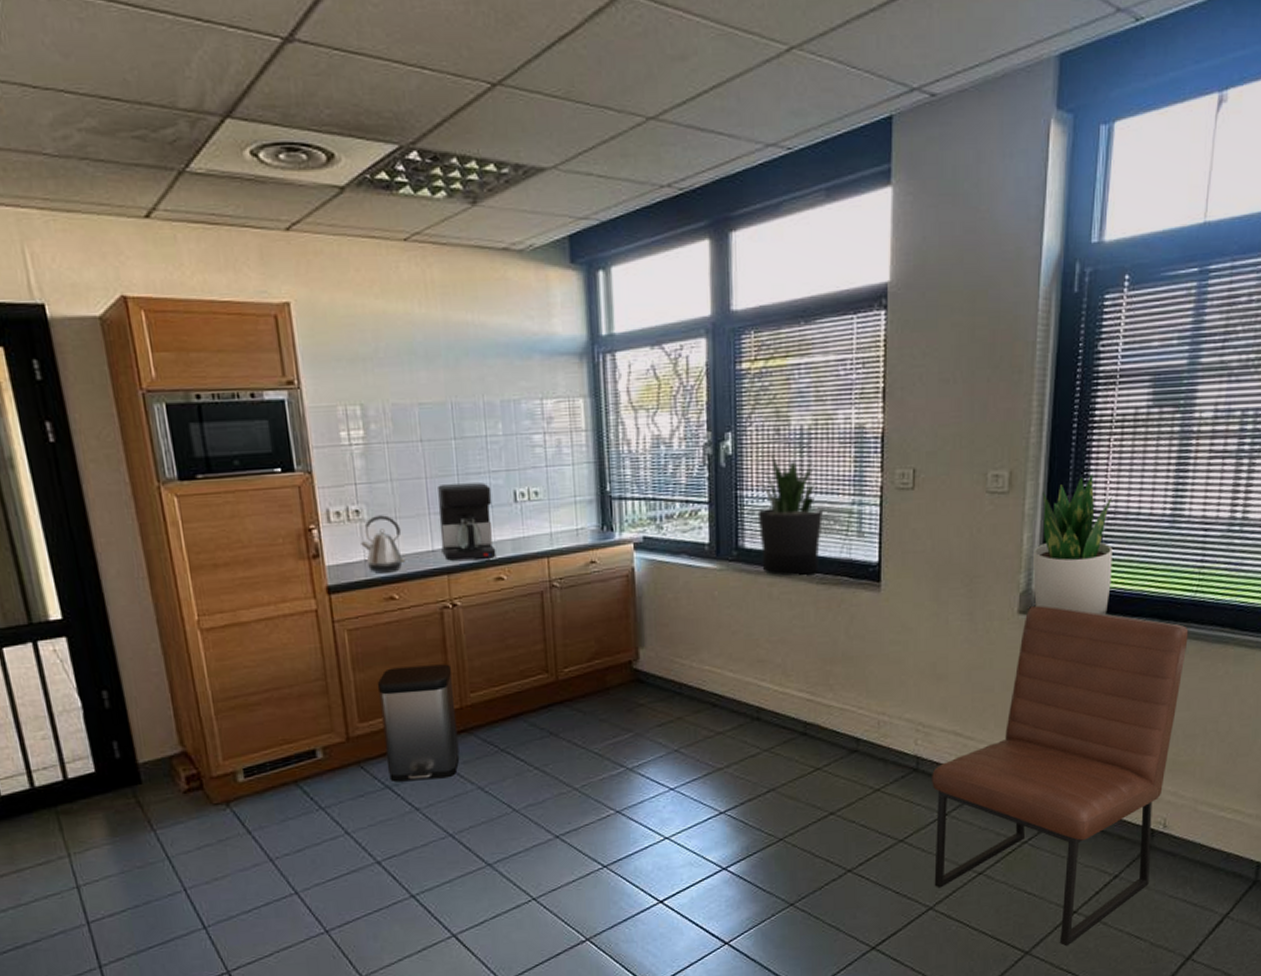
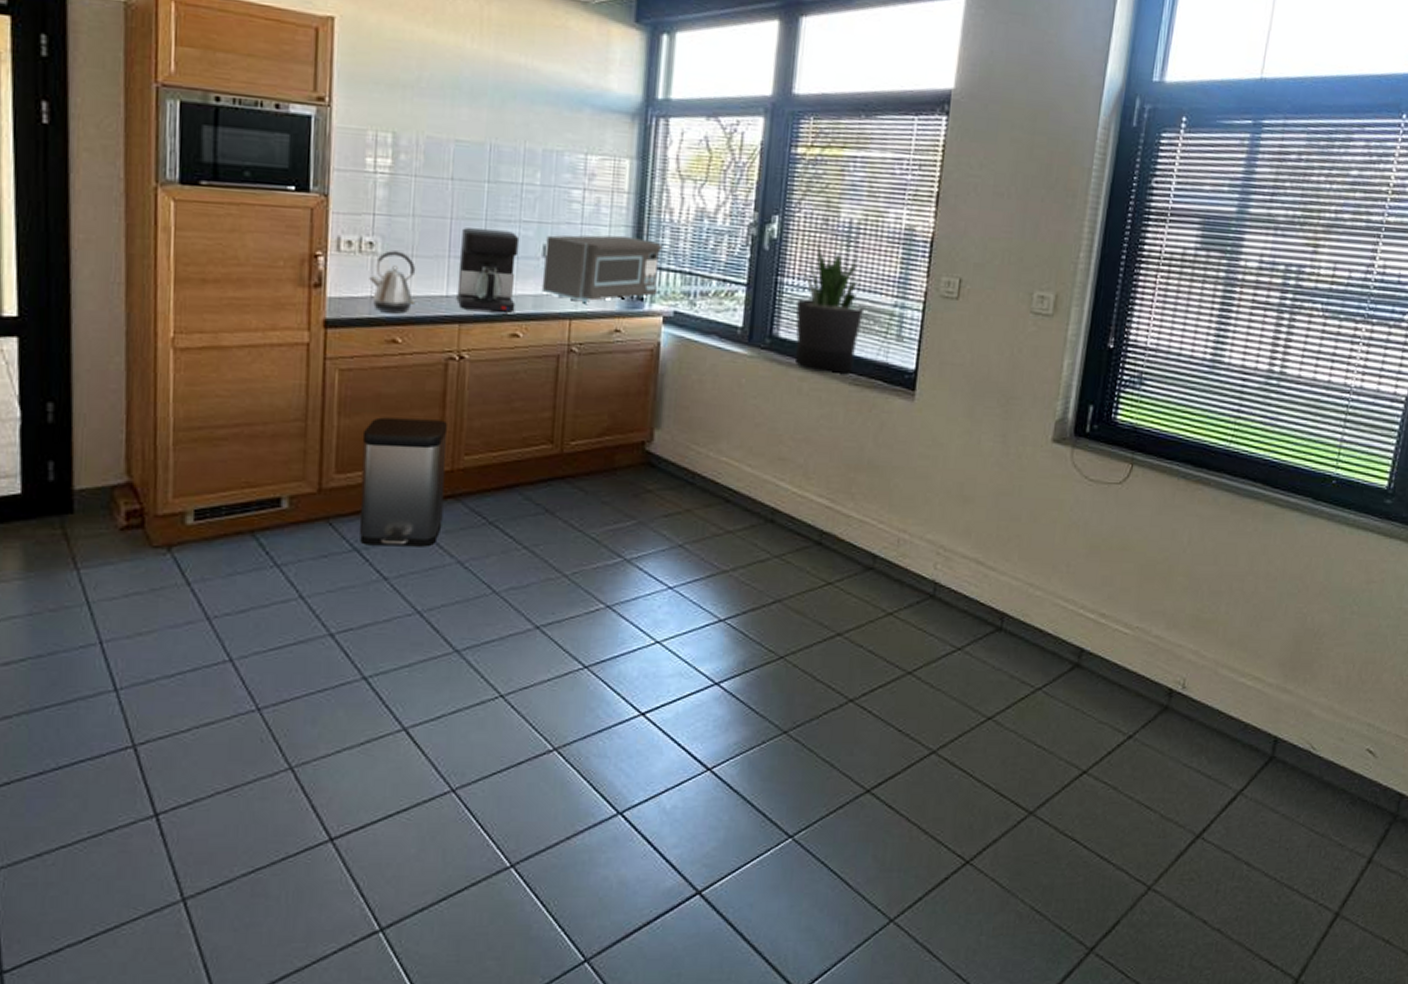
microwave: none [516,471,626,541] -> present [541,235,663,304]
chair: present [932,605,1189,947] -> none [940,436,1221,810]
planter: present [1033,473,1113,615] -> none [1069,308,1154,454]

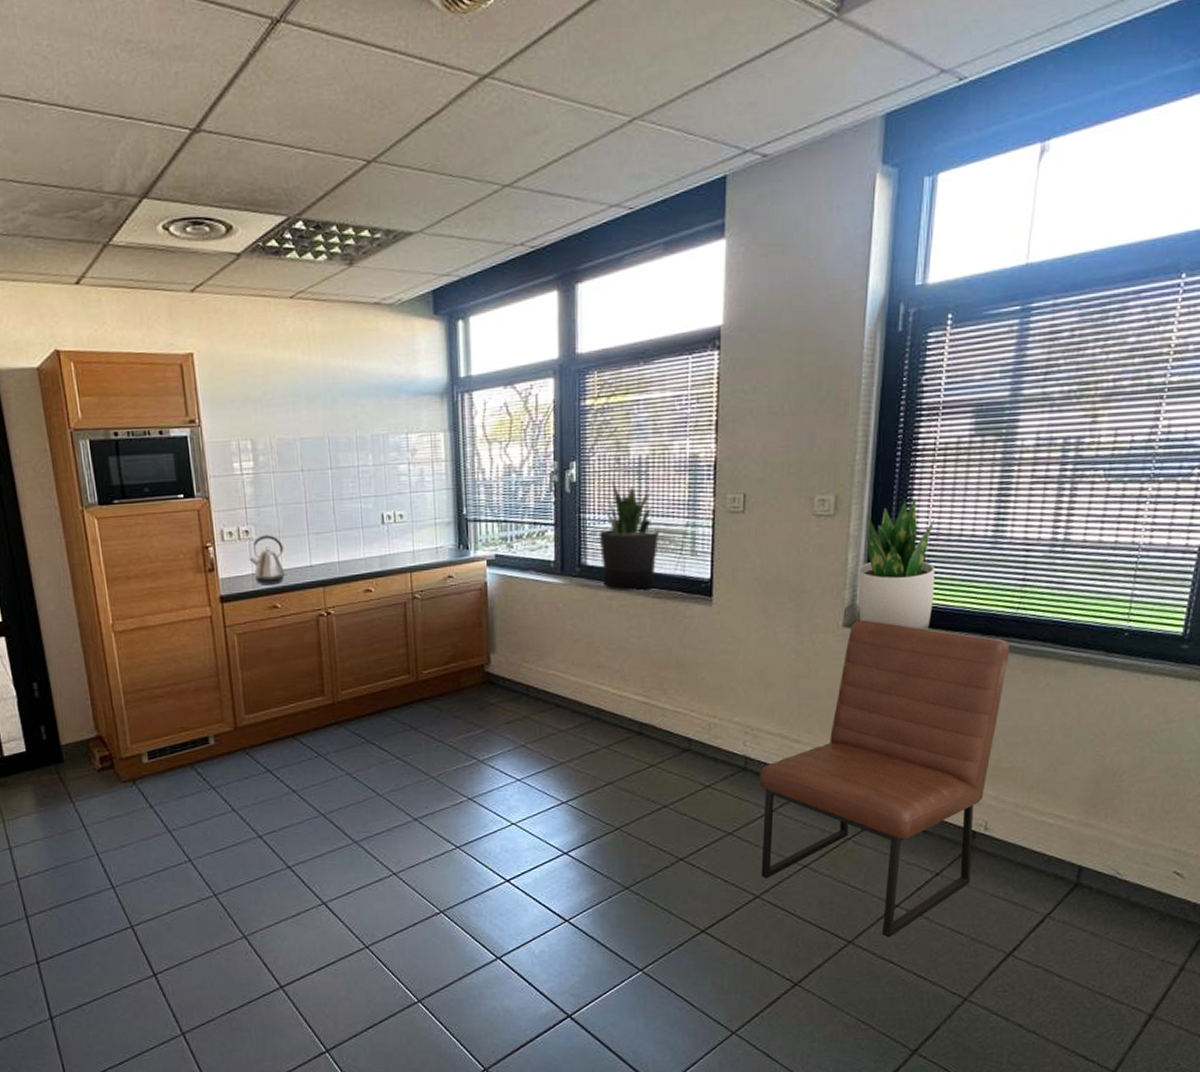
pedal bin: present [359,417,447,547] -> none [261,665,331,767]
coffee maker: present [456,228,520,313] -> none [316,507,366,575]
microwave: present [541,235,663,304] -> none [383,497,480,558]
chair: none [940,436,1221,810] -> present [759,620,1010,938]
planter: none [1069,308,1154,454] -> present [857,498,935,629]

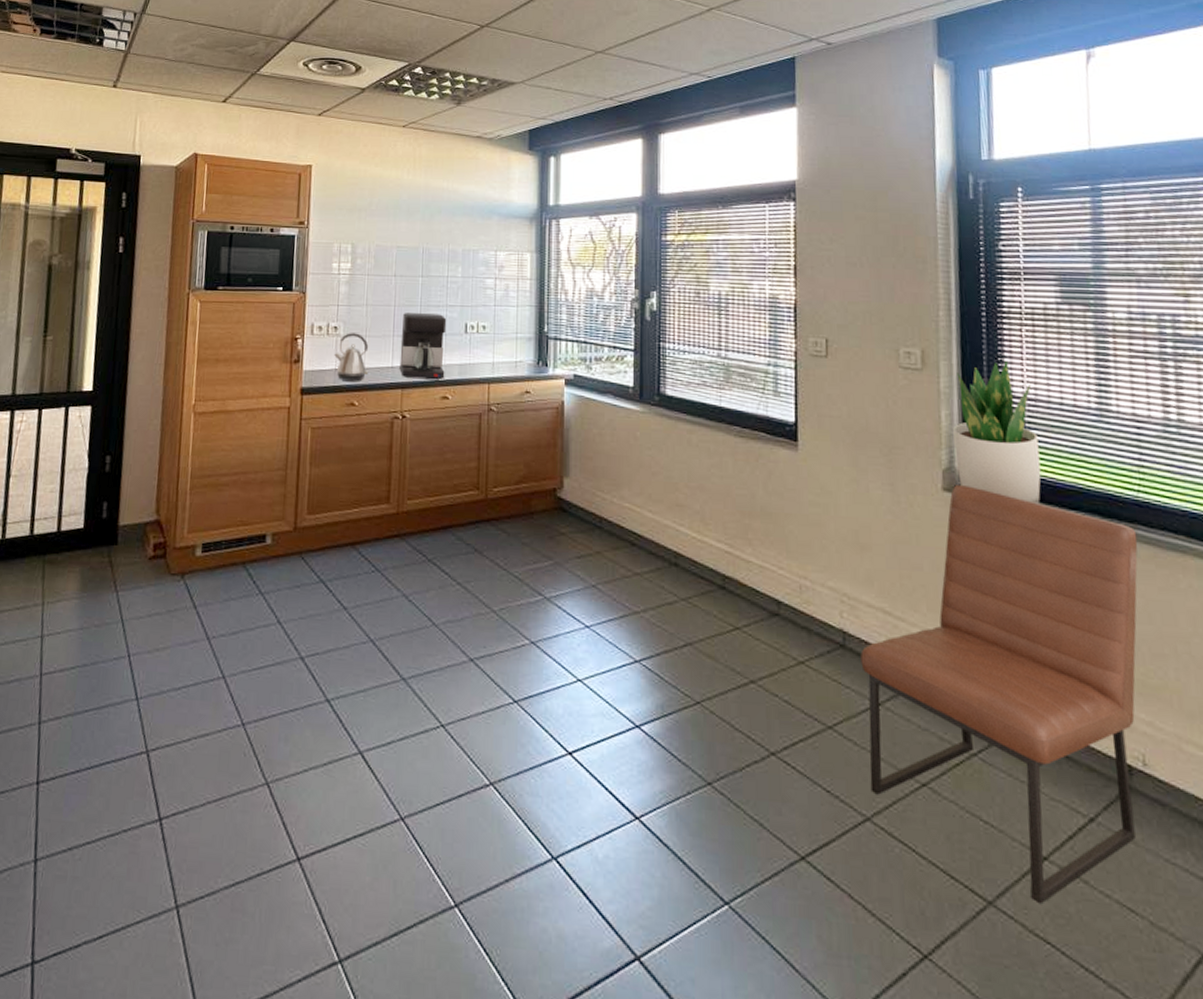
coffee maker: none [316,507,366,575] -> present [399,313,447,379]
planter: present [598,480,660,592] -> none [678,313,741,427]

